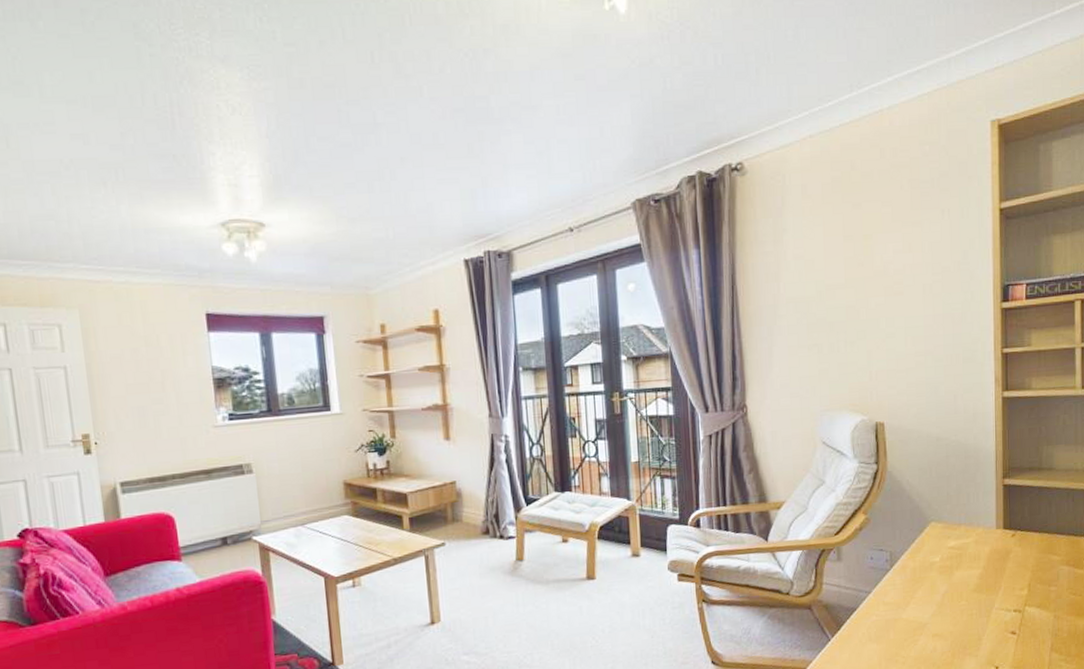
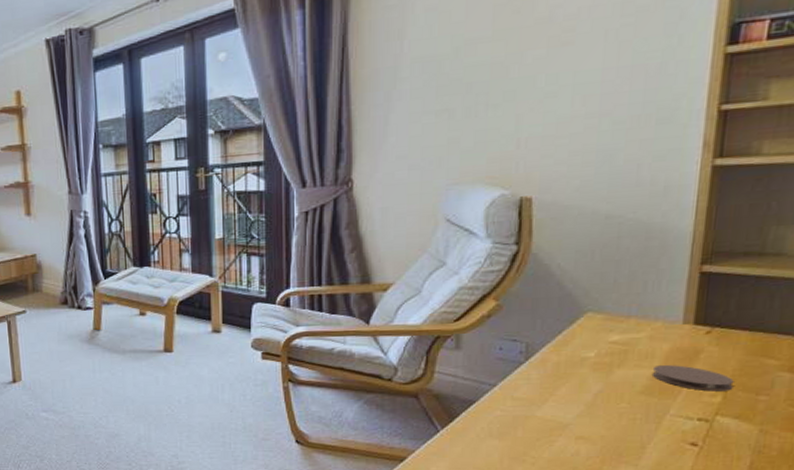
coaster: none [980,564,1034,586] -> present [651,365,734,392]

